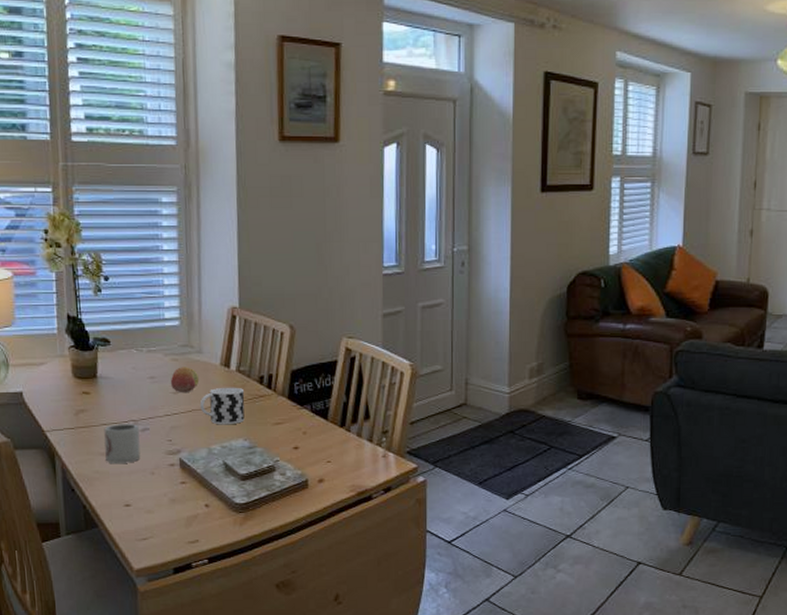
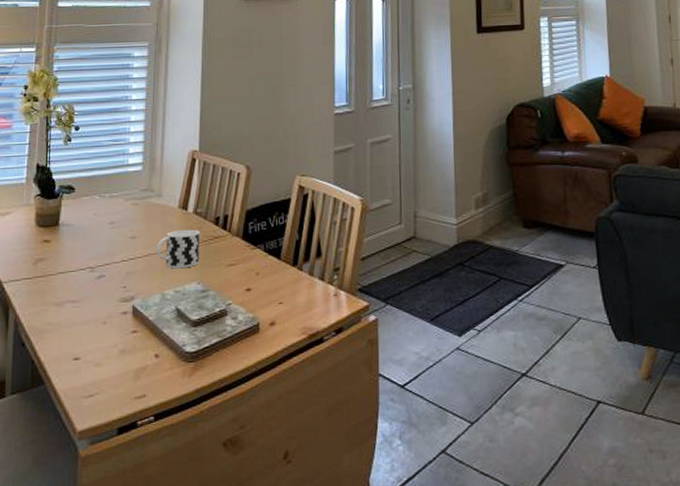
cup: present [104,424,141,463] -> none [59,271,95,314]
fruit: present [170,367,200,393] -> none [129,211,158,238]

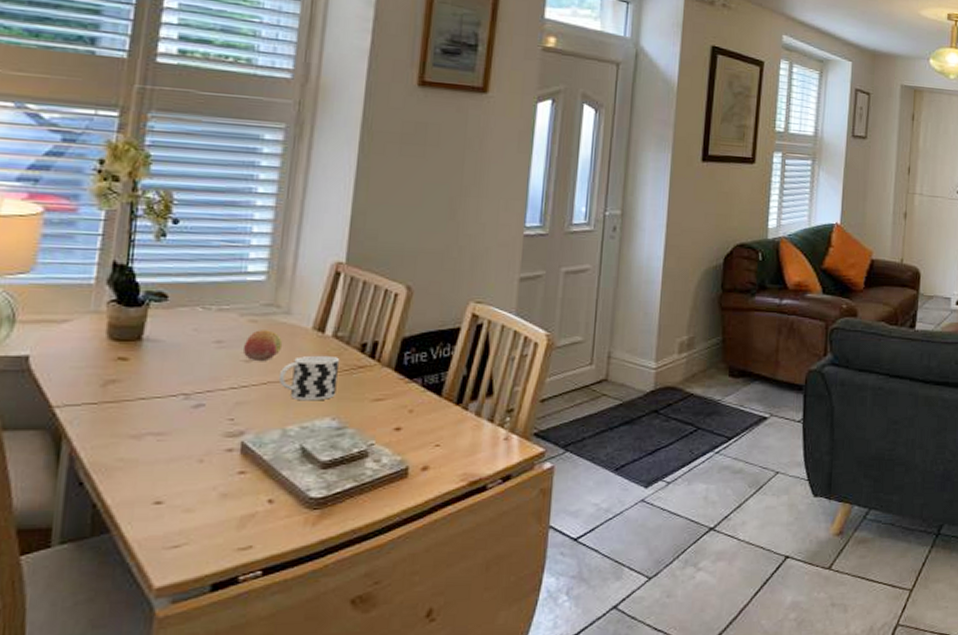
fruit: none [129,211,158,238] -> present [242,330,283,362]

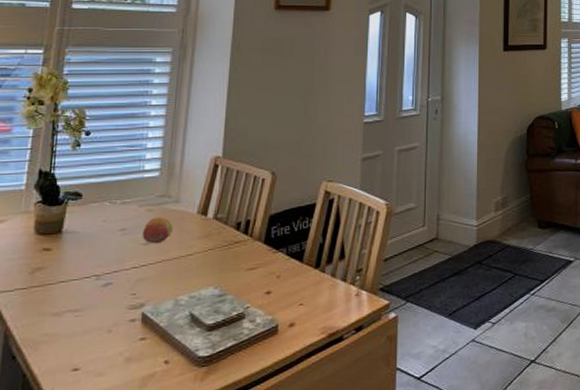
cup: present [278,355,339,401] -> none [171,234,219,274]

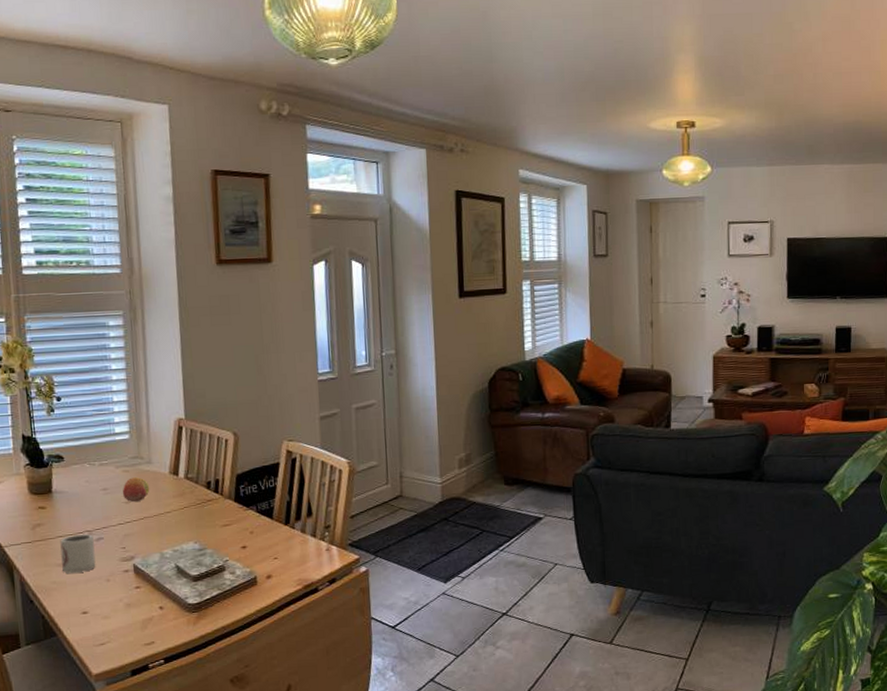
cup: none [58,279,101,324] -> present [60,534,96,573]

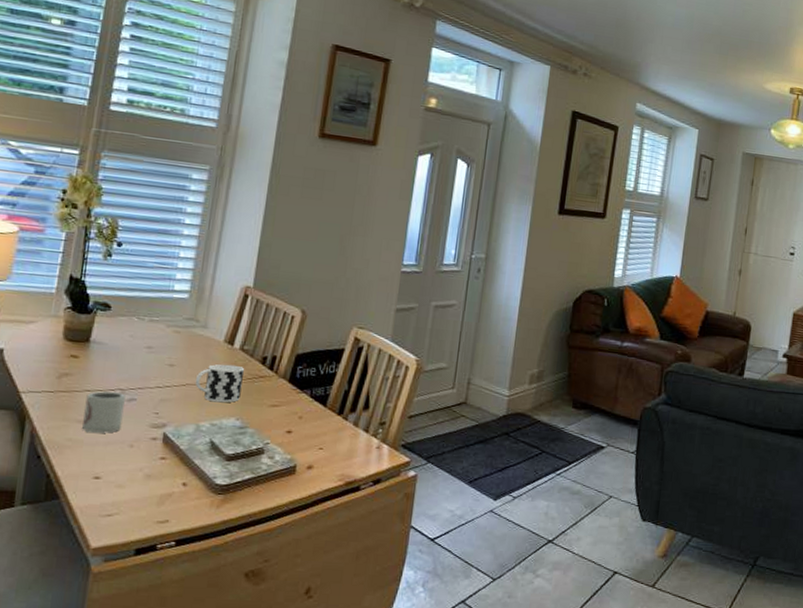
fruit: present [122,477,150,503] -> none [167,340,200,367]
cup: none [151,493,194,530] -> present [195,364,244,403]

